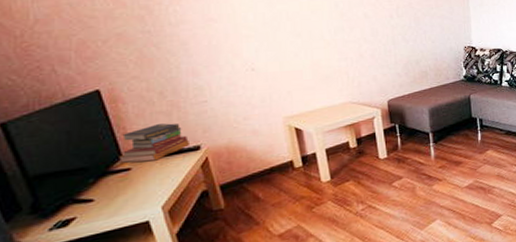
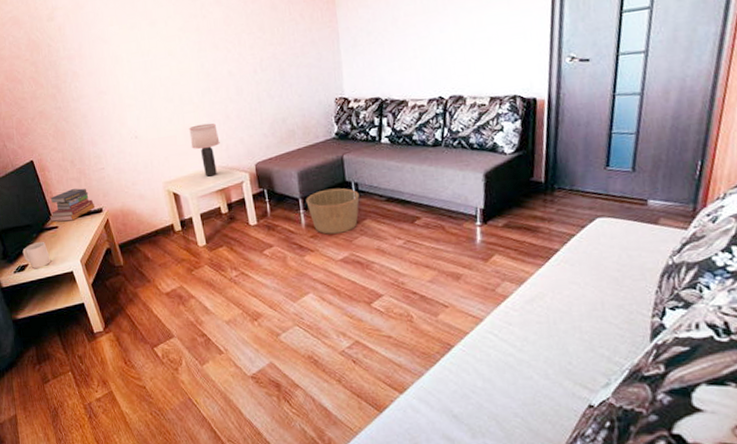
mug: none [67,187,116,222] -> present [22,241,51,268]
table lamp: none [318,60,352,112] -> present [189,123,220,177]
basket: none [436,123,483,165] -> present [306,188,360,234]

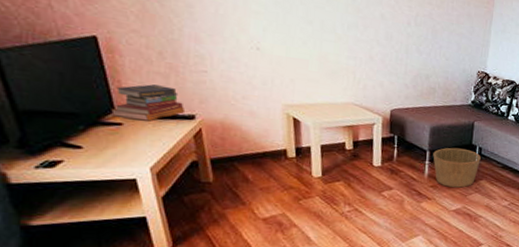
mug: present [22,241,51,268] -> none [55,136,104,168]
table lamp: present [189,123,220,177] -> none [324,56,358,111]

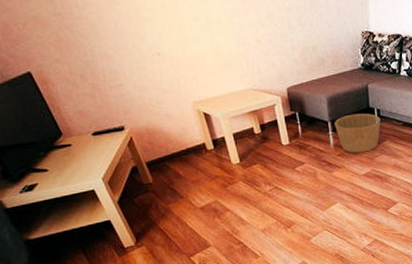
books: present [111,84,186,121] -> none [58,105,116,140]

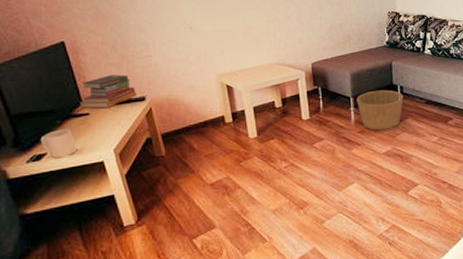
mug: none [28,159,67,188] -> present [40,128,77,158]
books: none [58,105,116,140] -> present [80,75,138,109]

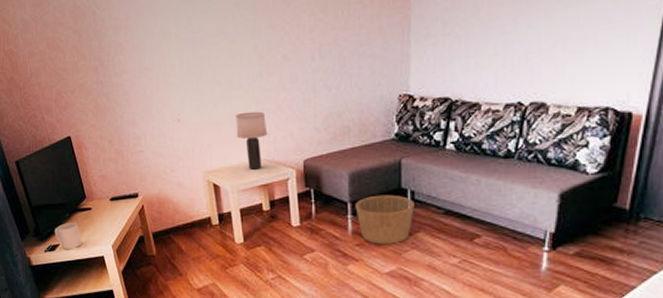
books: present [80,75,138,109] -> none [84,170,131,204]
table lamp: none [248,21,279,72] -> present [236,111,268,170]

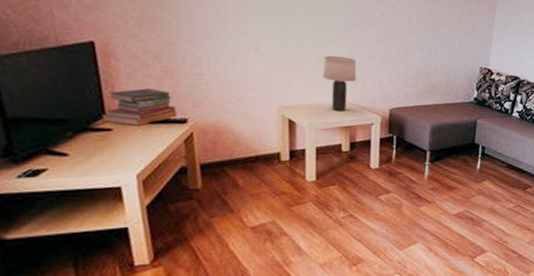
mug: present [54,222,83,249] -> none [40,142,90,176]
books: none [84,170,131,204] -> present [102,88,178,126]
basket: present [355,194,415,244] -> none [433,147,484,190]

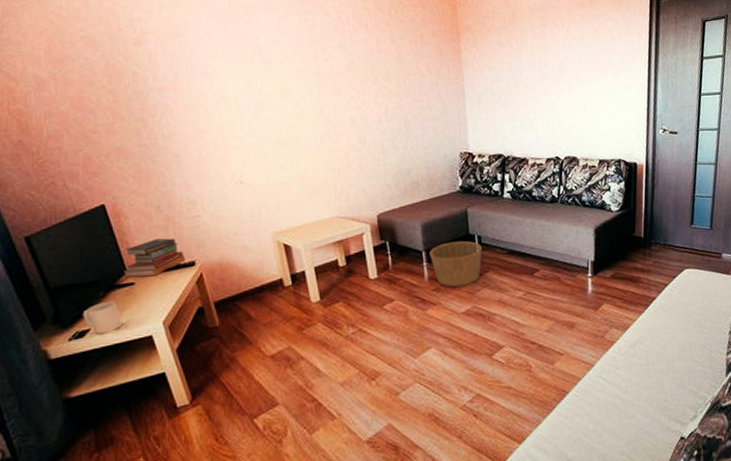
mug: none [40,142,90,176] -> present [82,300,123,334]
table lamp: present [322,55,357,112] -> none [305,170,339,227]
basket: none [433,147,484,190] -> present [429,240,482,287]

